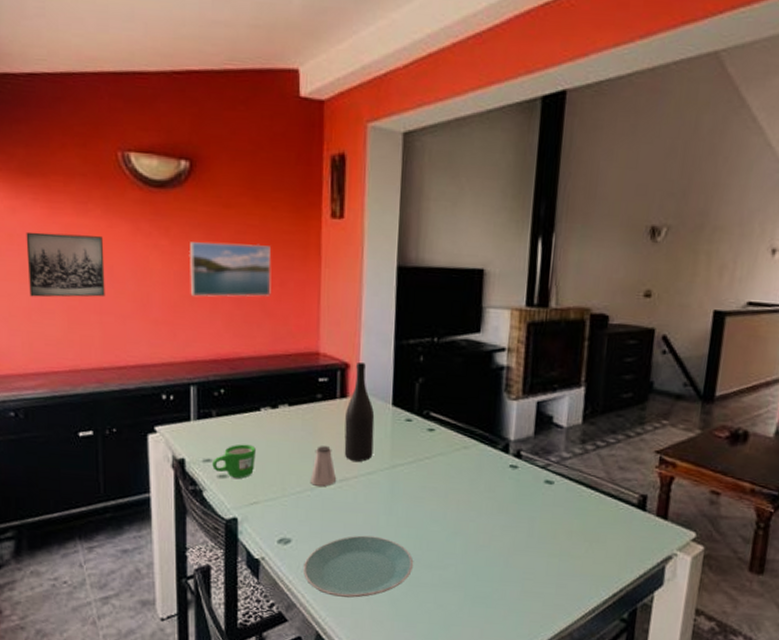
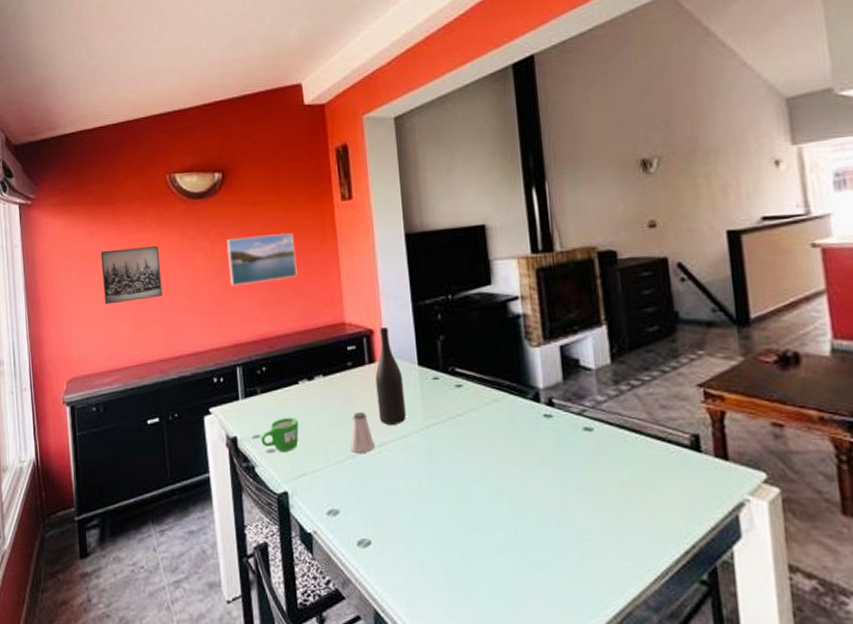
plate: present [303,535,413,598] -> none [354,501,462,570]

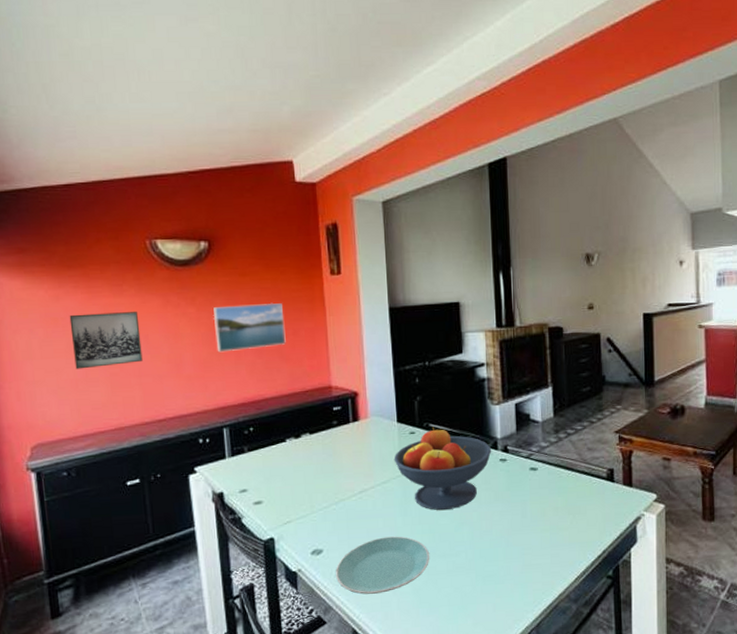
mug: present [261,417,299,452] -> none [248,472,285,503]
saltshaker: present [350,412,374,453] -> none [334,464,356,500]
plate: none [354,501,462,570] -> present [336,536,429,595]
wine bottle: present [375,328,406,425] -> none [358,390,385,474]
fruit bowl: none [415,372,533,473] -> present [393,427,492,510]

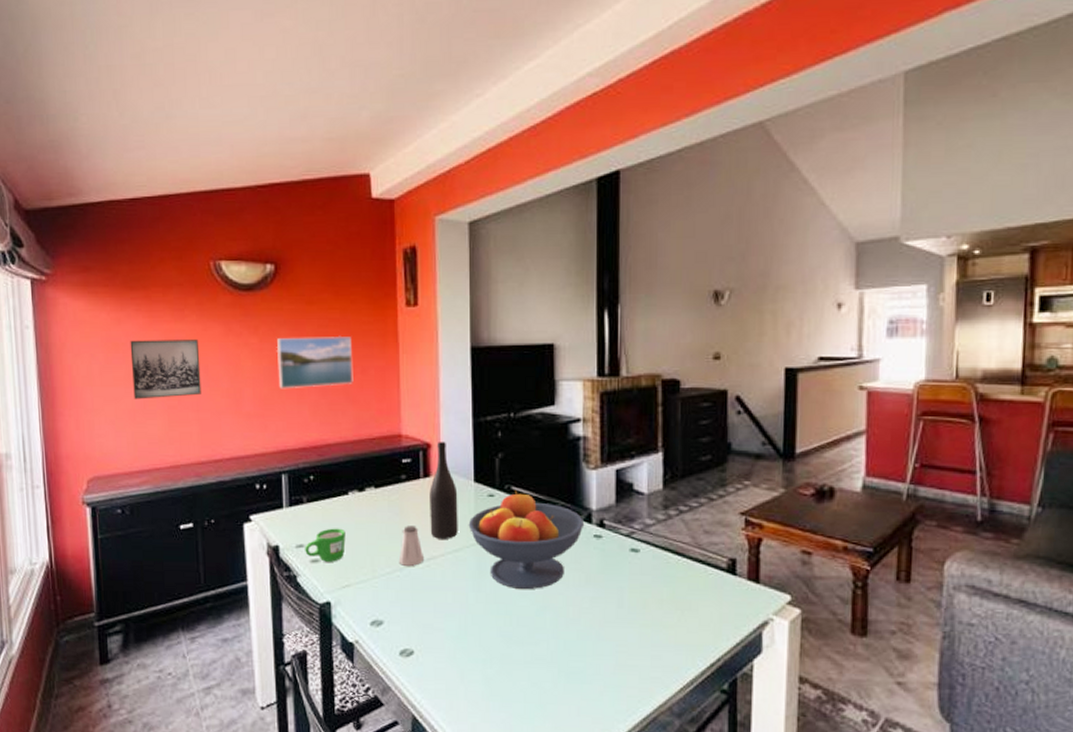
mug: none [248,472,285,503] -> present [305,528,346,562]
saltshaker: none [334,464,356,500] -> present [398,526,423,566]
plate: present [336,536,429,595] -> none [397,614,504,679]
wine bottle: none [358,390,385,474] -> present [429,442,458,539]

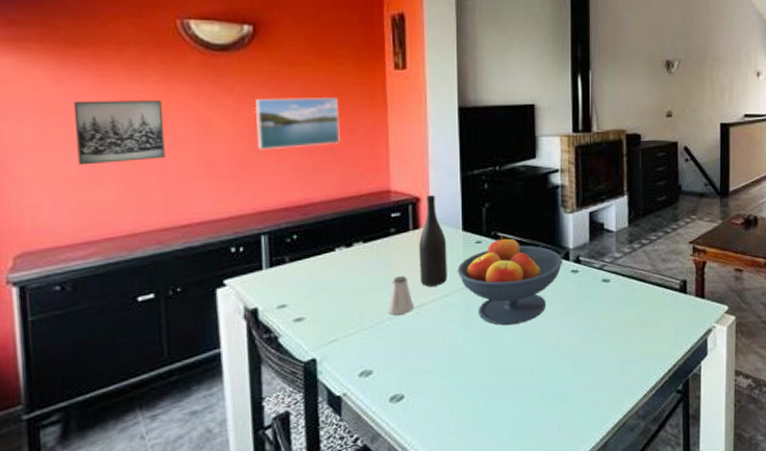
mug: present [305,528,346,562] -> none [287,285,332,320]

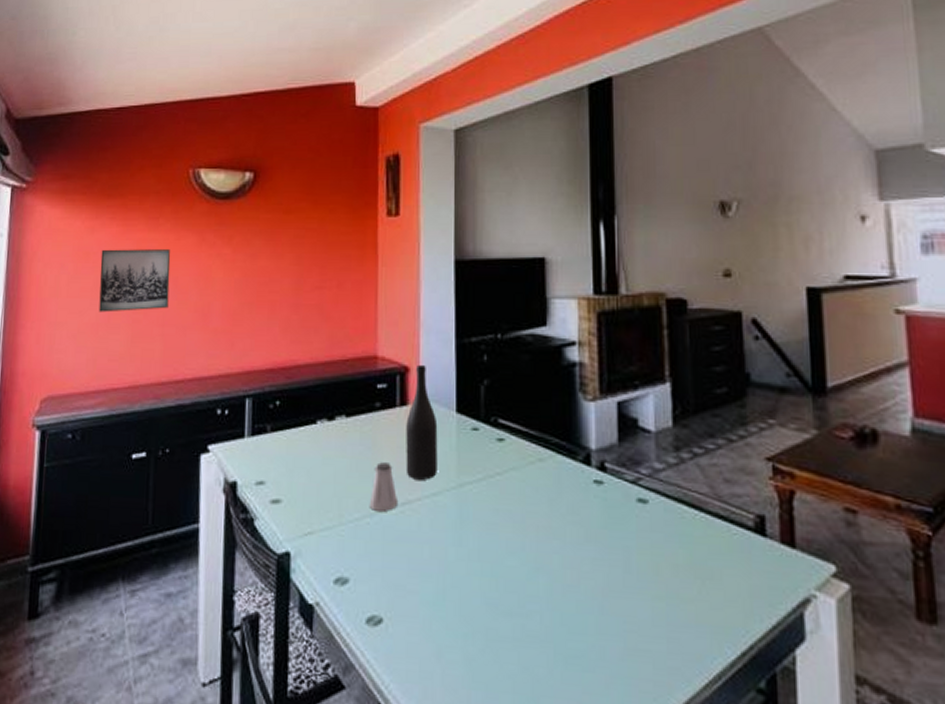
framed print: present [254,96,340,150] -> none [249,246,329,304]
fruit bowl: present [457,236,563,325] -> none [449,423,583,546]

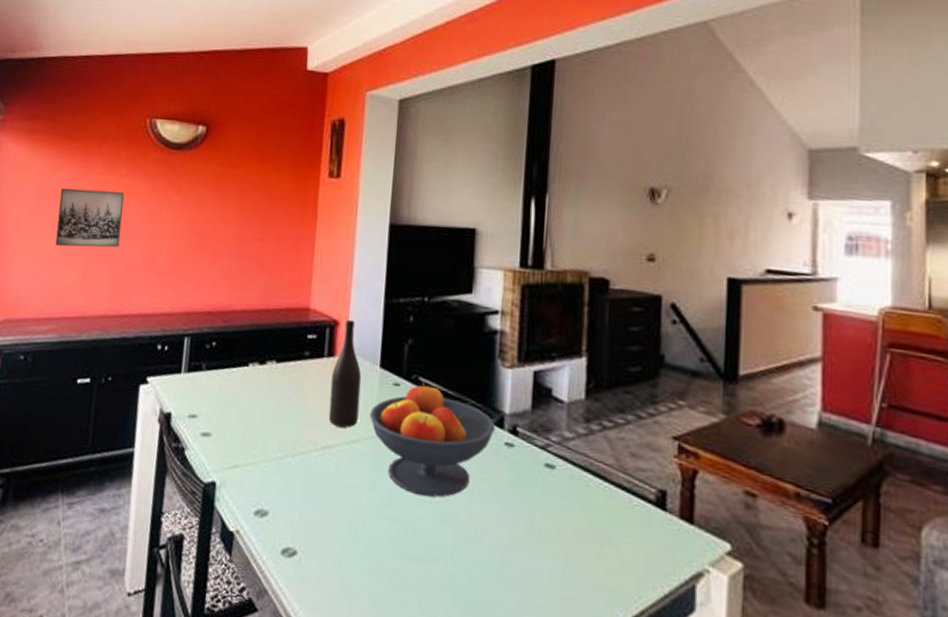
saltshaker: present [369,462,397,512] -> none [291,407,319,454]
fruit bowl: none [449,423,583,546] -> present [369,382,496,497]

